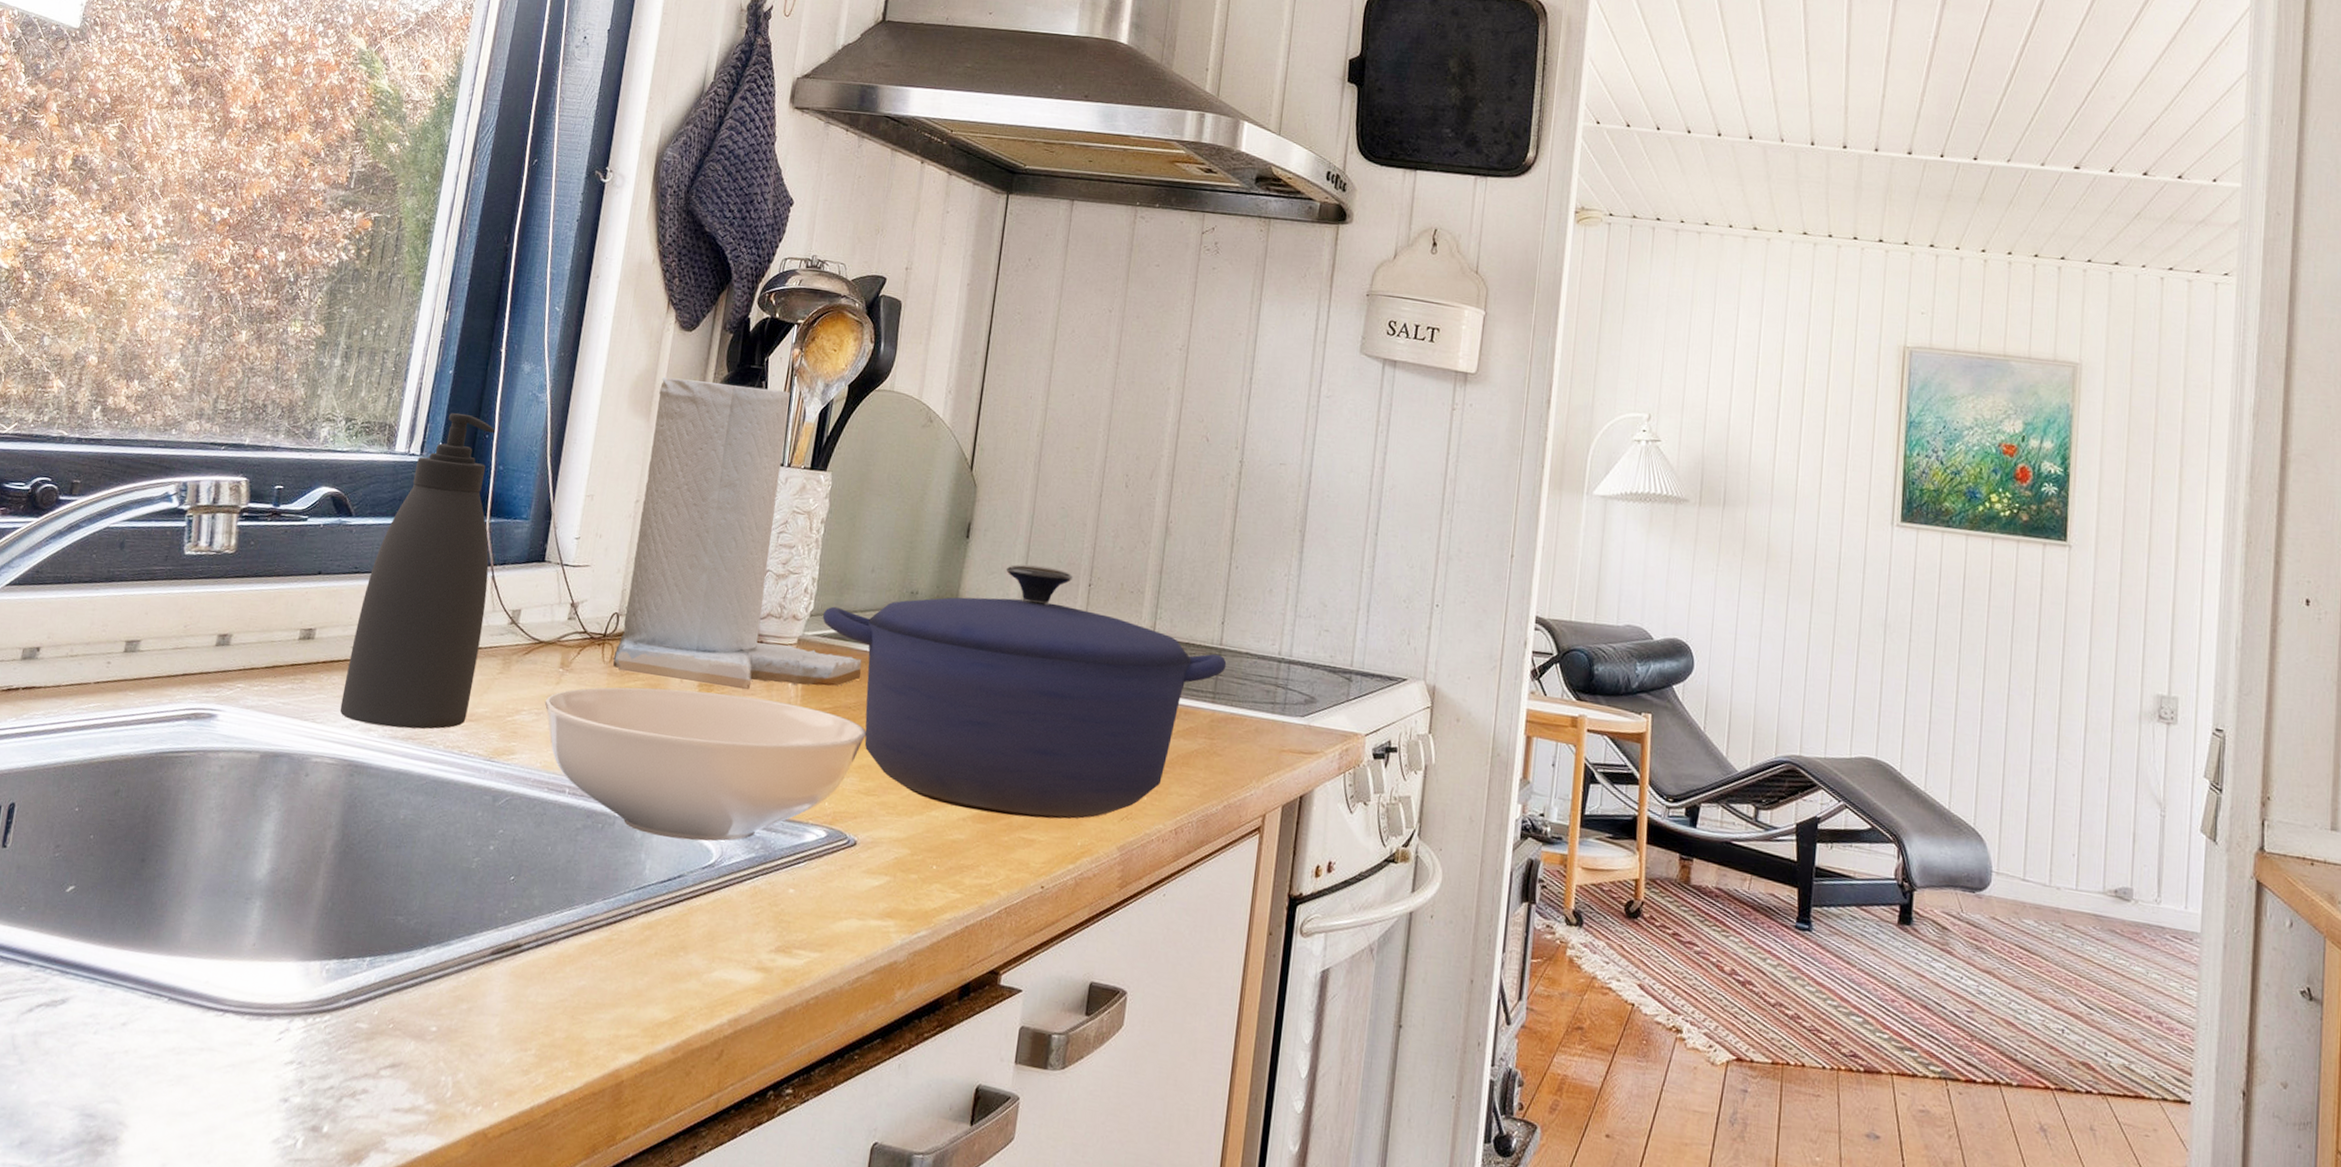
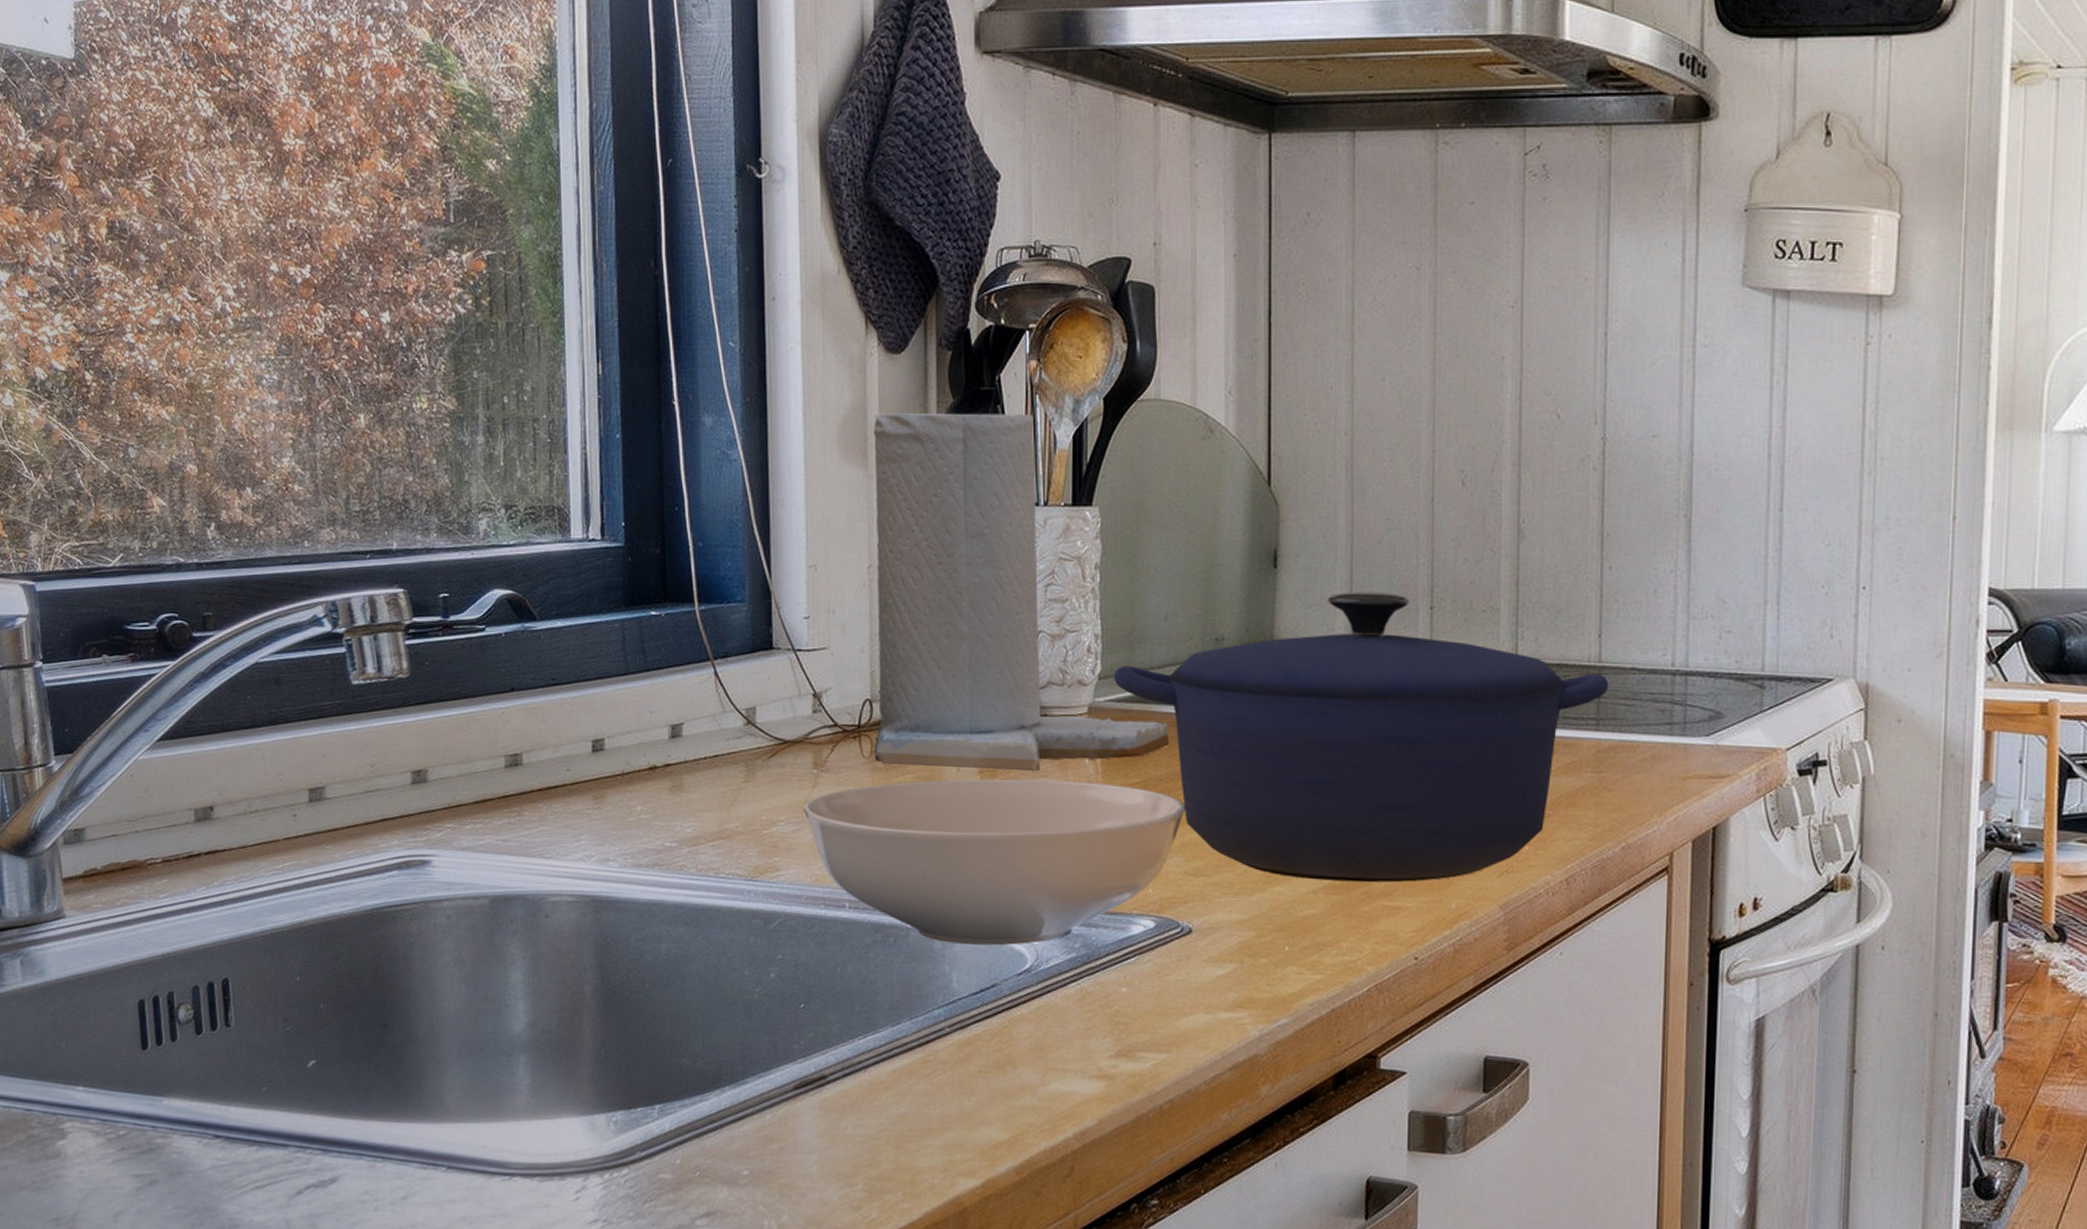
soap dispenser: present [339,413,495,730] -> none [568,485,717,855]

